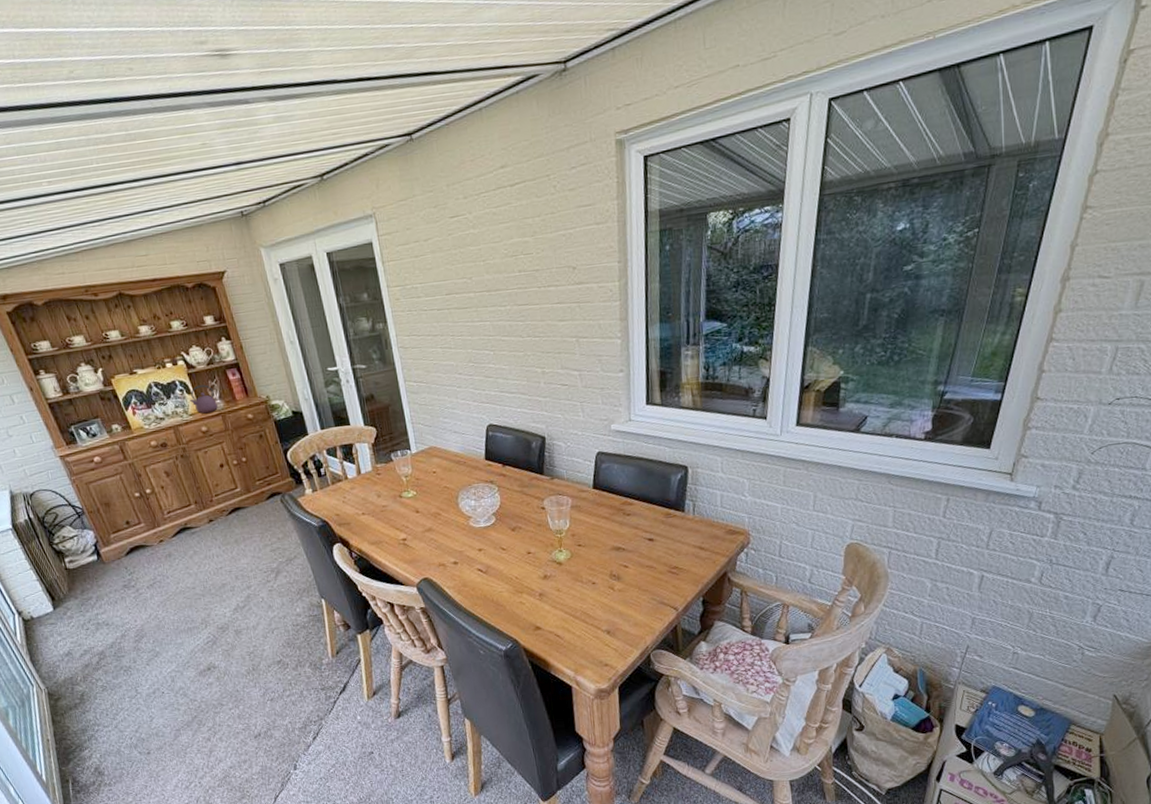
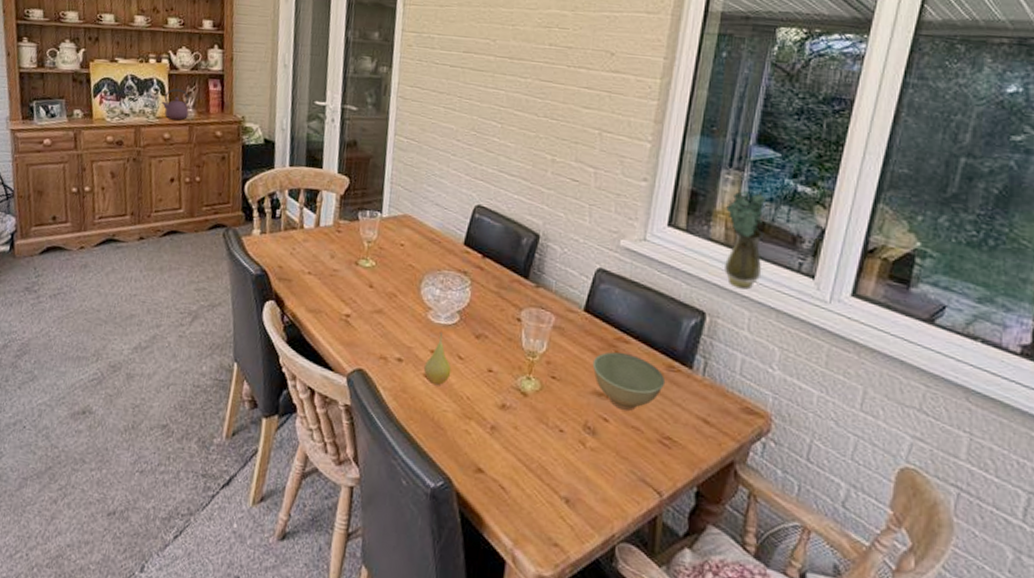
fruit: none [476,533,499,574] -> present [423,332,452,385]
bowl: none [607,513,666,556] -> present [592,352,666,411]
vase: none [690,359,726,442] -> present [725,188,766,290]

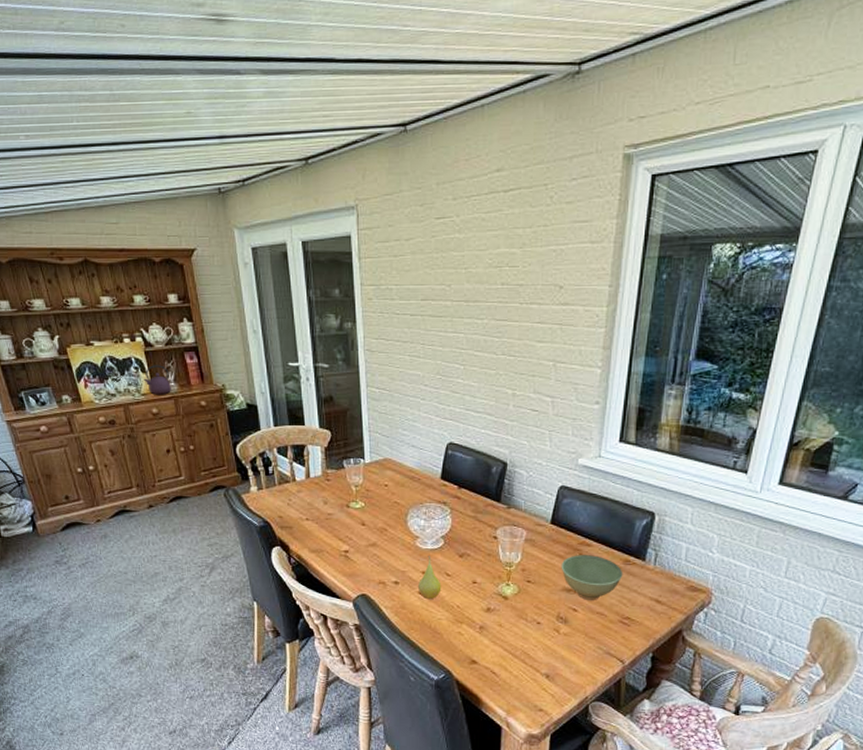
vase: present [725,188,766,290] -> none [670,401,704,489]

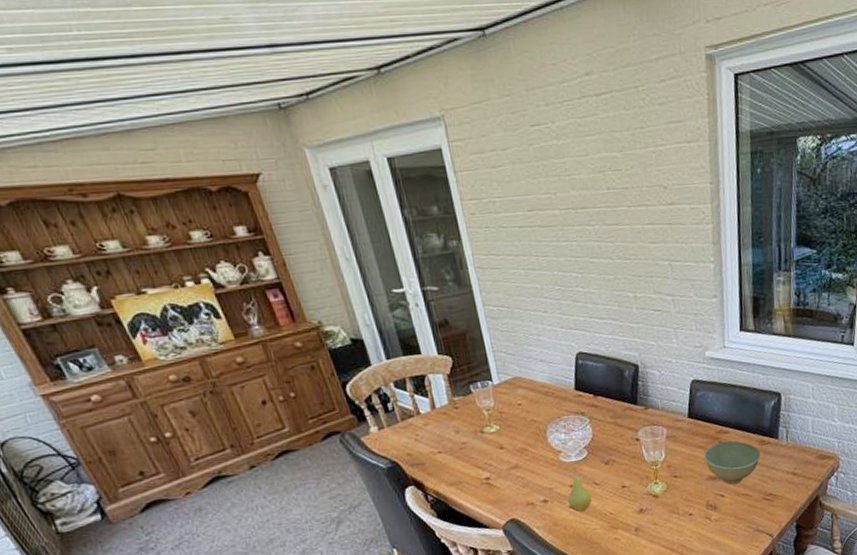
teapot: present [143,365,171,396] -> none [219,307,256,343]

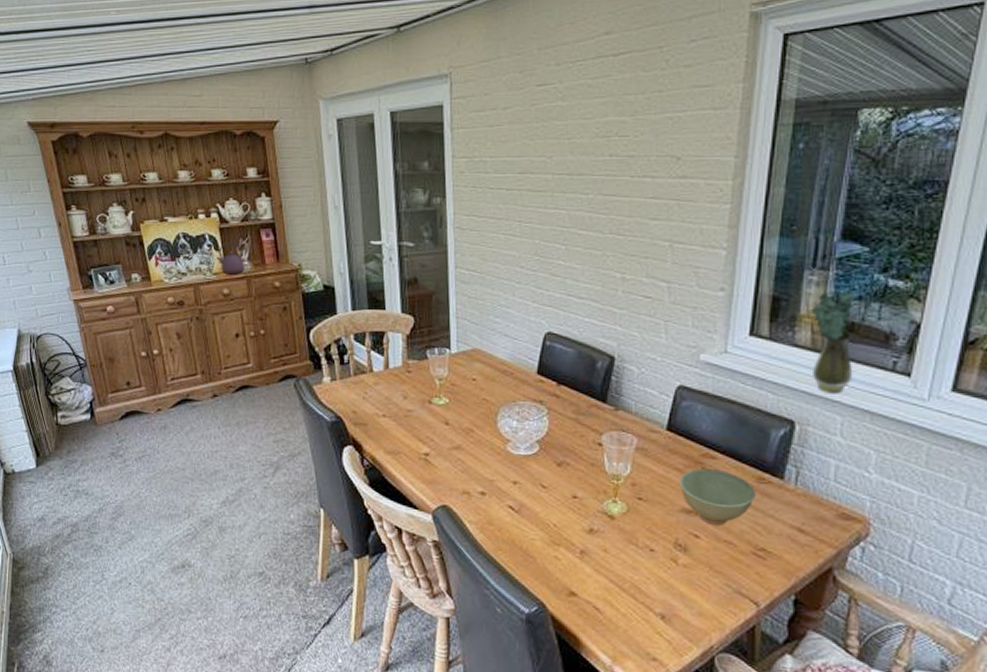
teapot: none [219,307,256,343] -> present [216,242,244,276]
fruit: present [567,468,592,512] -> none [507,463,536,515]
vase: none [782,285,816,368] -> present [811,288,854,394]

